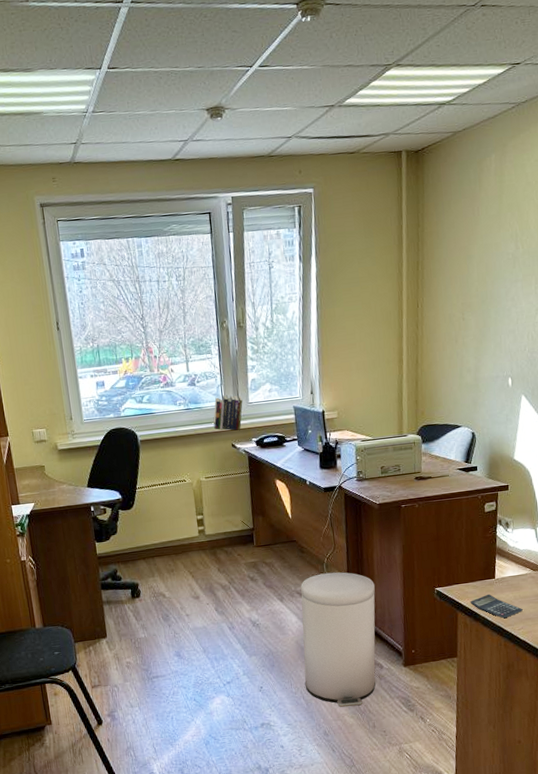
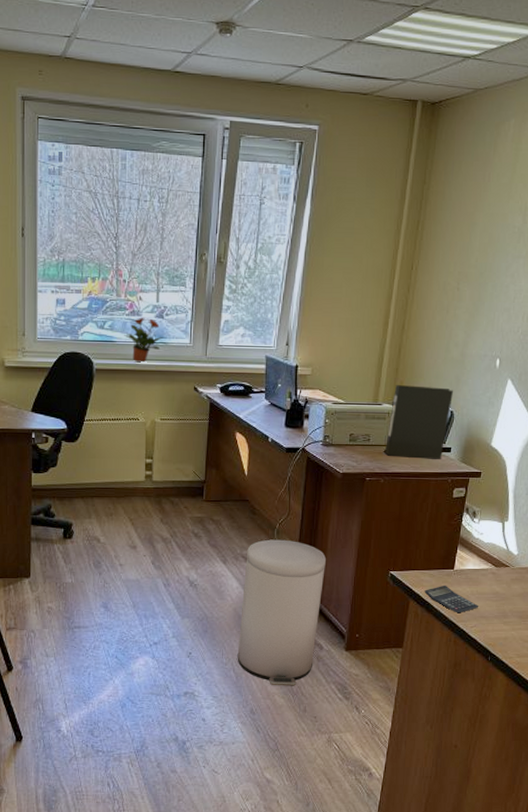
potted plant: none [162,387,198,429] -> present [124,317,163,363]
books: present [213,395,243,431] -> none [177,333,212,373]
binder: none [415,412,472,482] -> present [385,385,453,459]

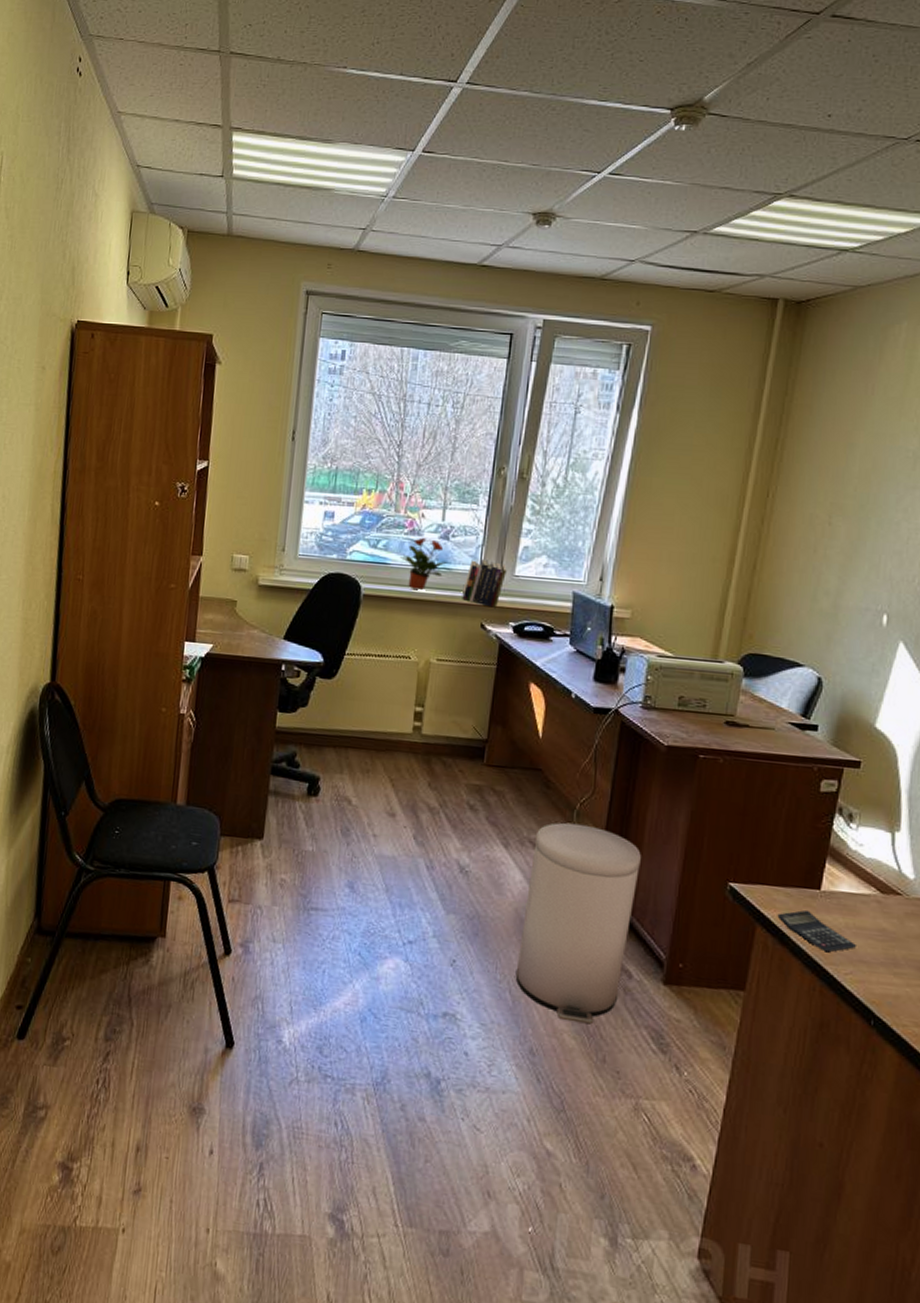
books: none [177,333,212,373] -> present [462,559,507,608]
binder: present [385,385,453,459] -> none [726,639,822,739]

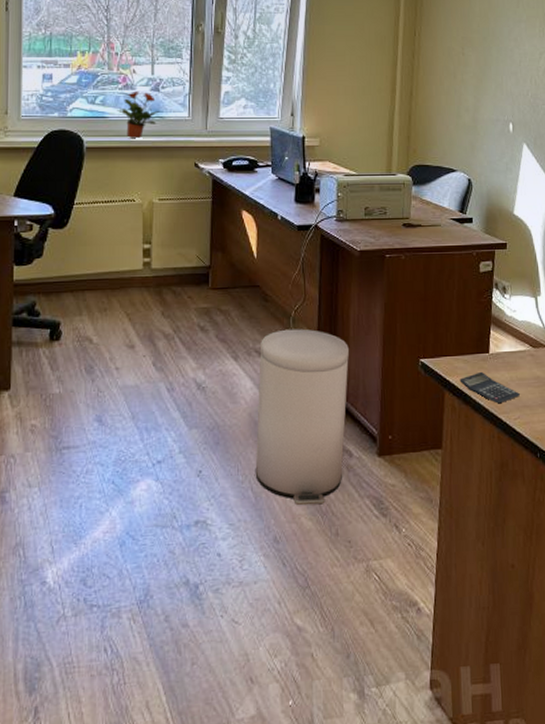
books: present [462,559,507,608] -> none [176,106,212,148]

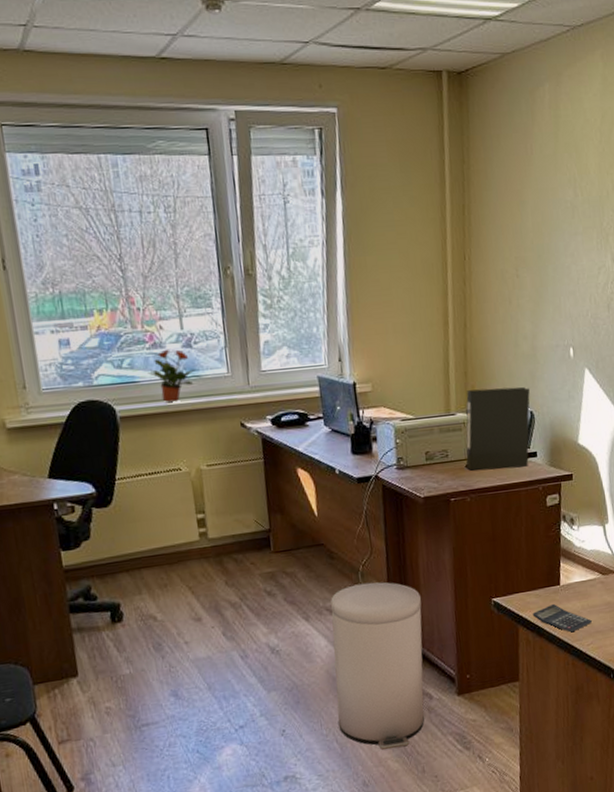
binder: none [403,153,469,231] -> present [466,387,530,471]

